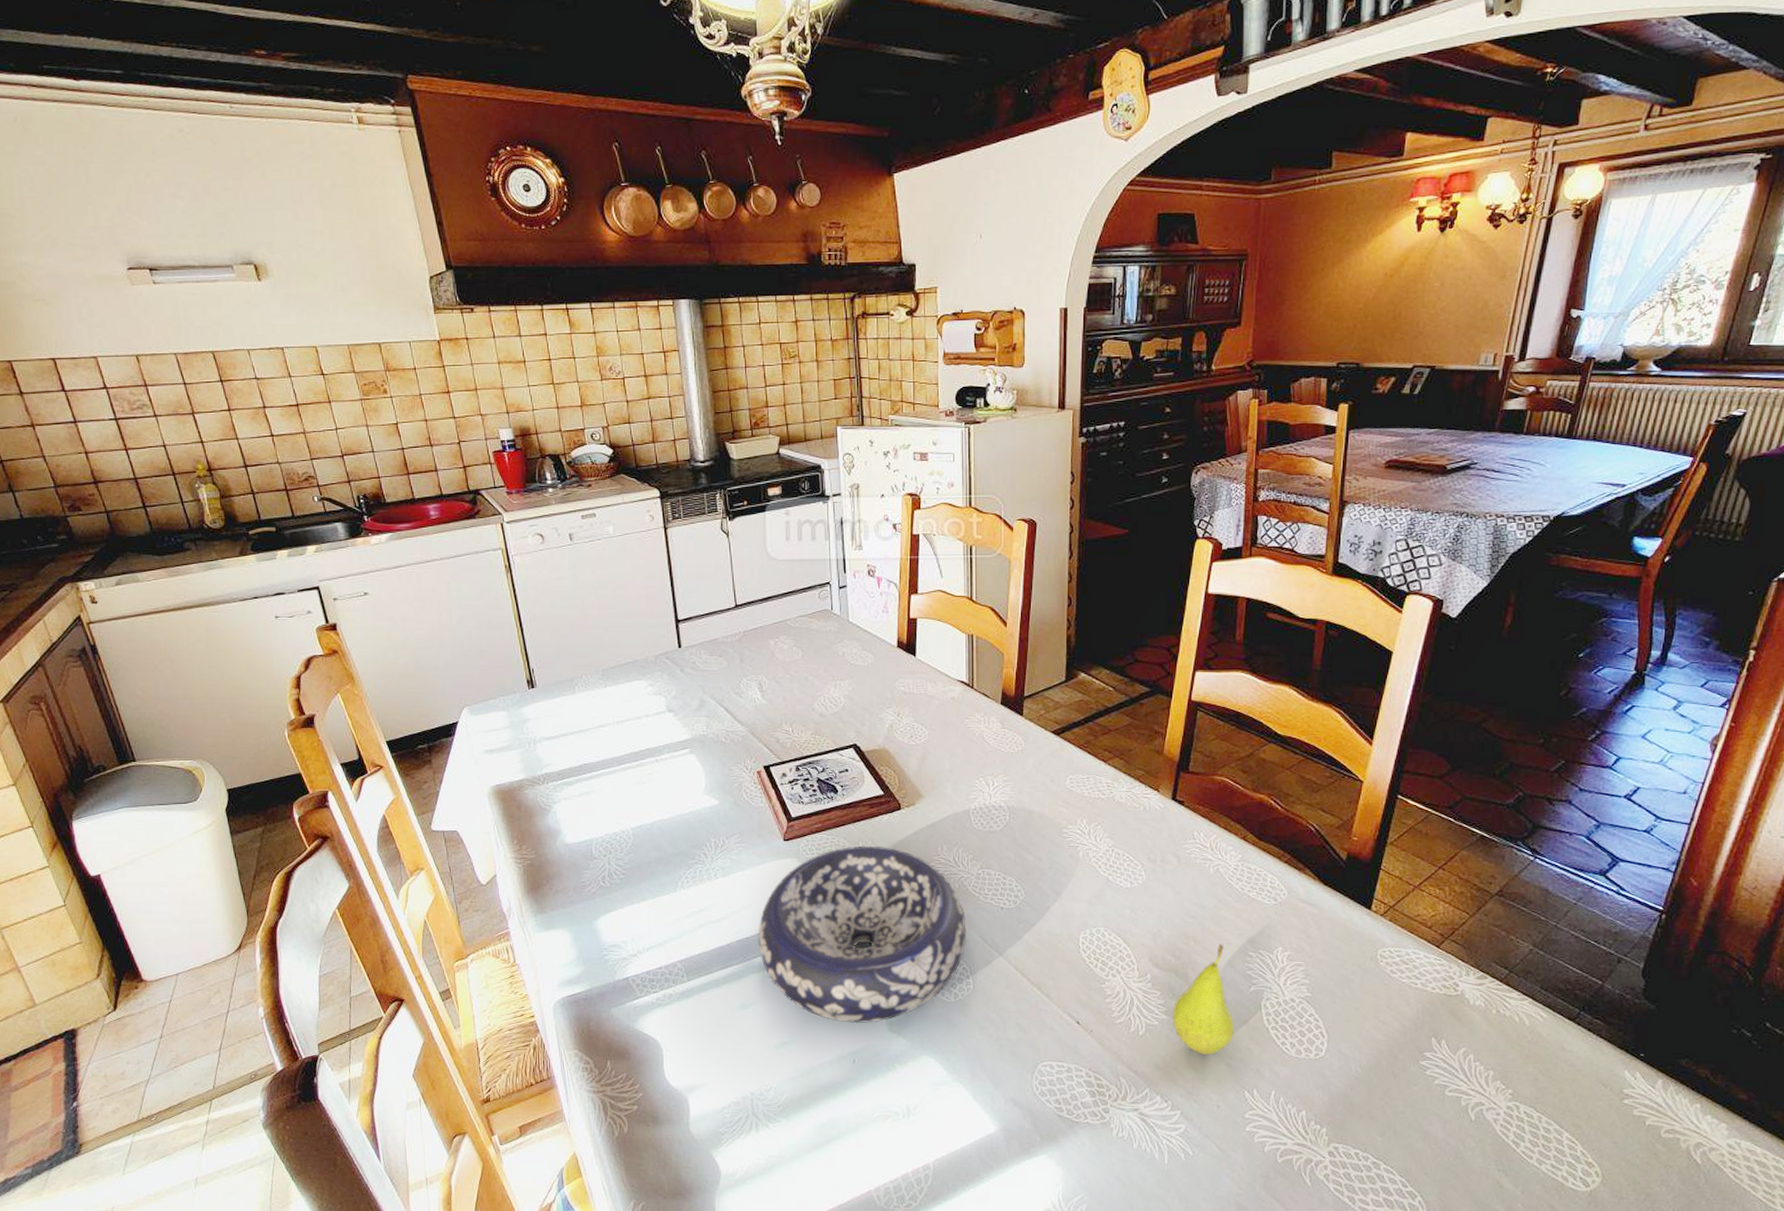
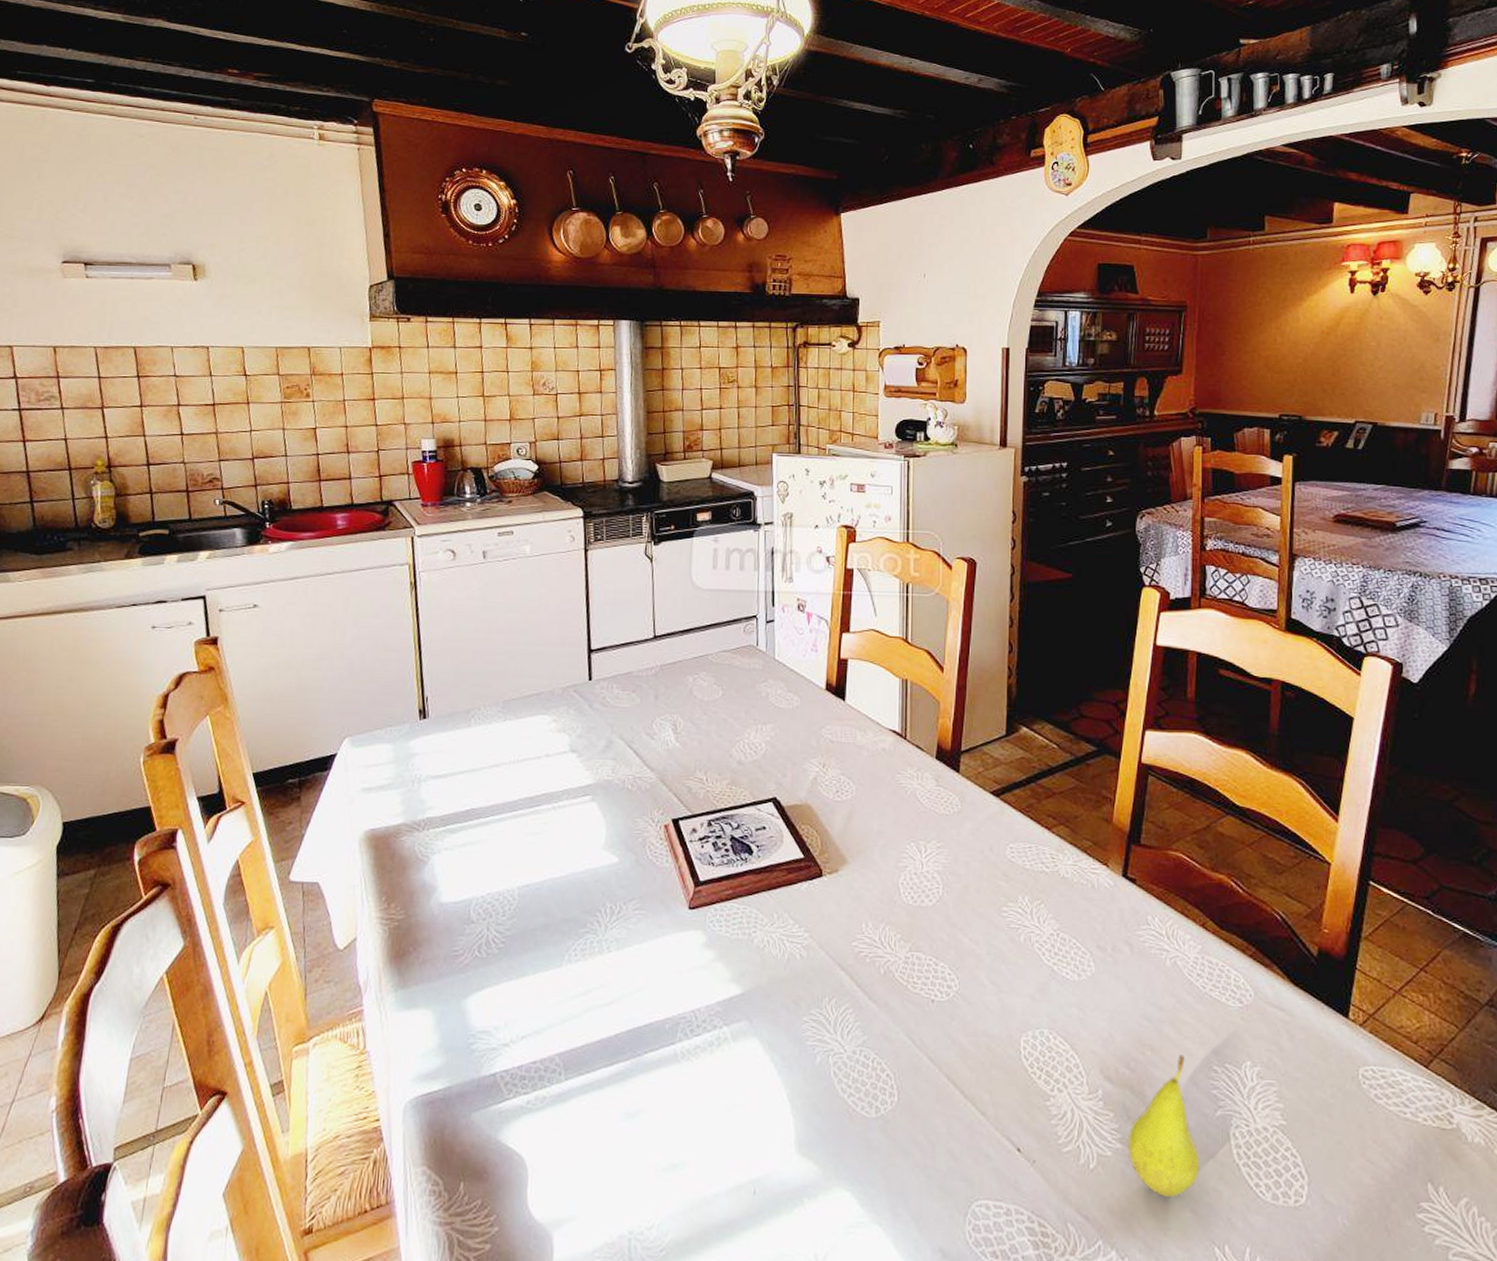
decorative bowl: present [758,846,967,1024] -> none [651,918,892,1143]

